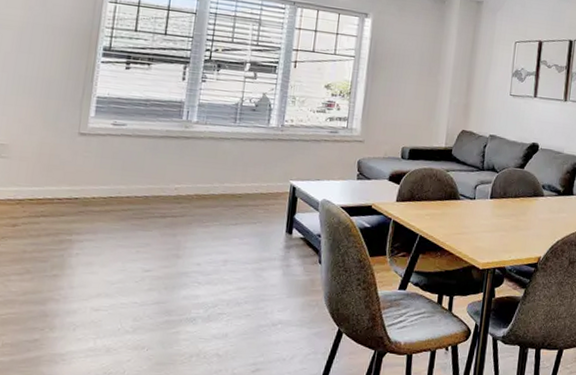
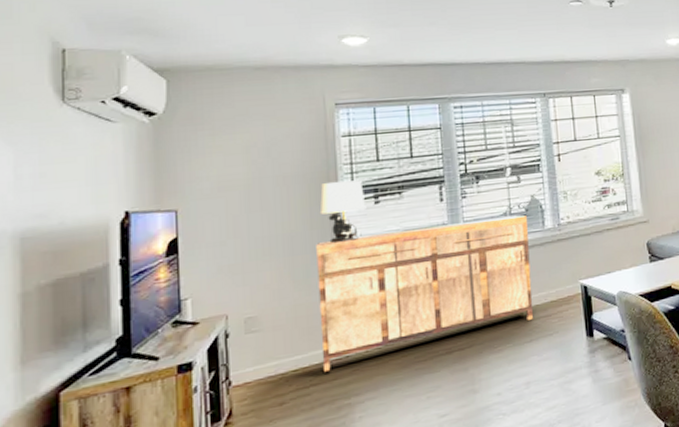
sideboard: none [55,92,256,208] -> present [316,215,534,373]
table lamp: none [77,41,119,98] -> present [319,180,367,243]

